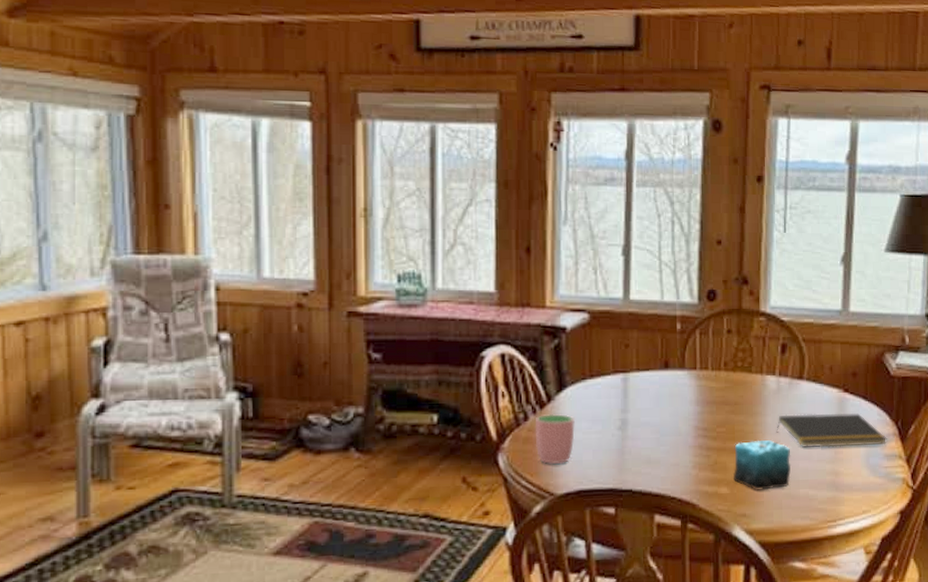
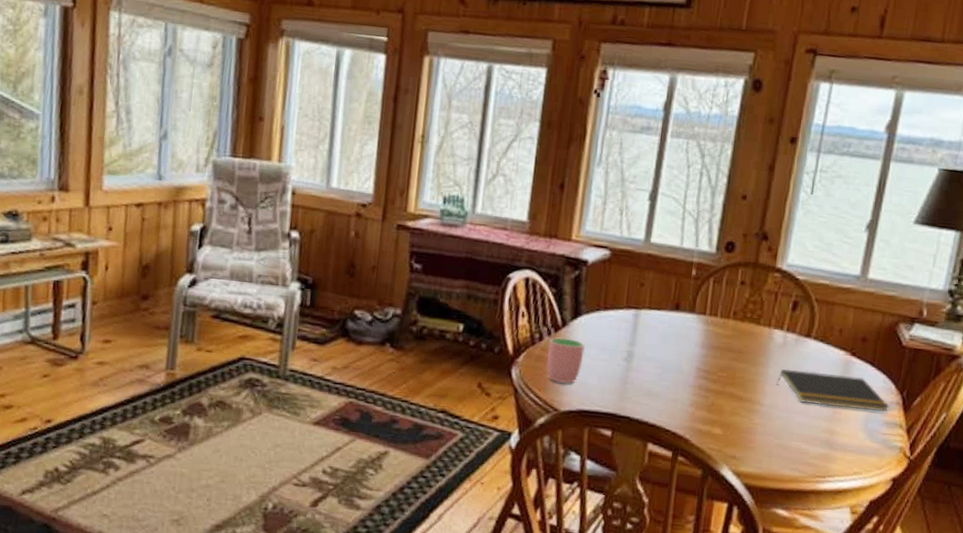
candle: present [734,440,791,490] -> none [728,388,788,438]

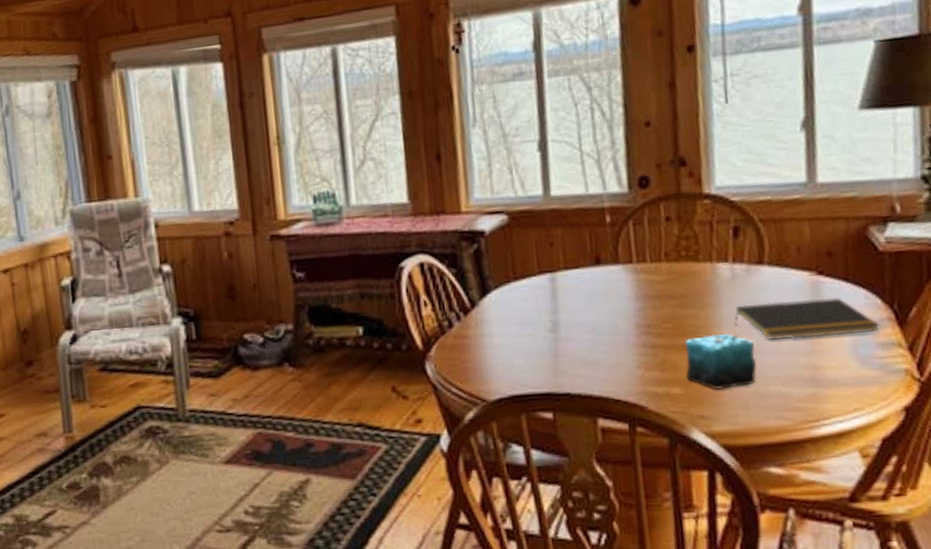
cup: present [546,337,586,385] -> none [460,319,504,371]
candle: none [728,388,788,438] -> present [684,334,757,390]

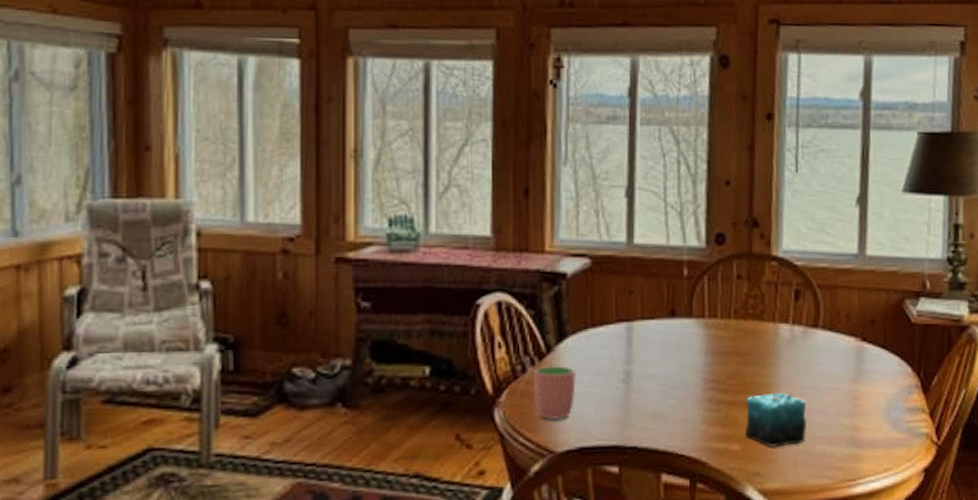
cup: none [460,319,504,371] -> present [533,365,577,420]
notepad: present [734,298,880,340] -> none [790,364,909,401]

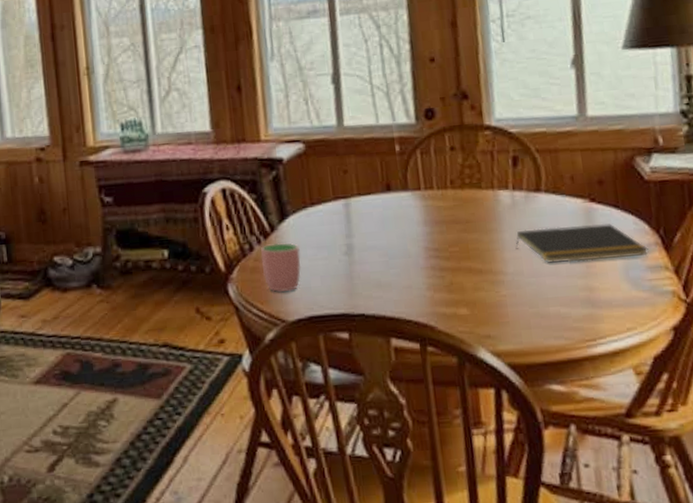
candle: present [745,392,807,447] -> none [470,257,538,310]
notepad: none [790,364,909,401] -> present [515,223,648,263]

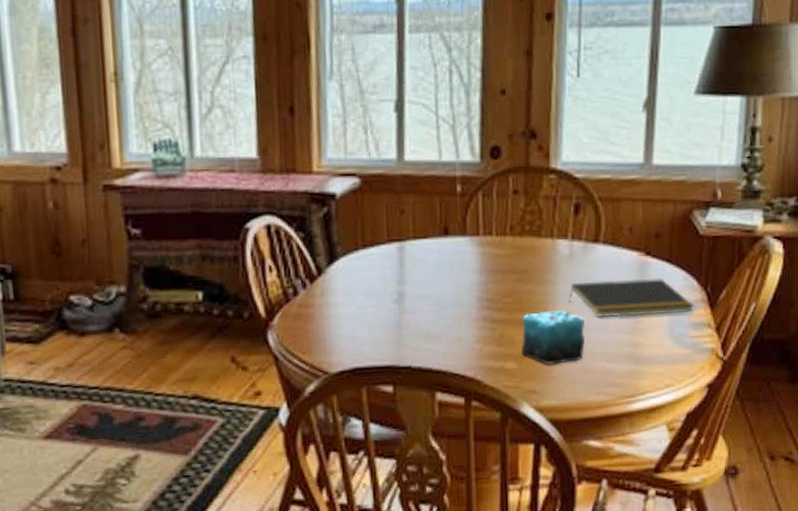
cup: present [260,242,302,293] -> none [305,287,349,342]
candle: none [470,257,538,310] -> present [521,310,586,365]

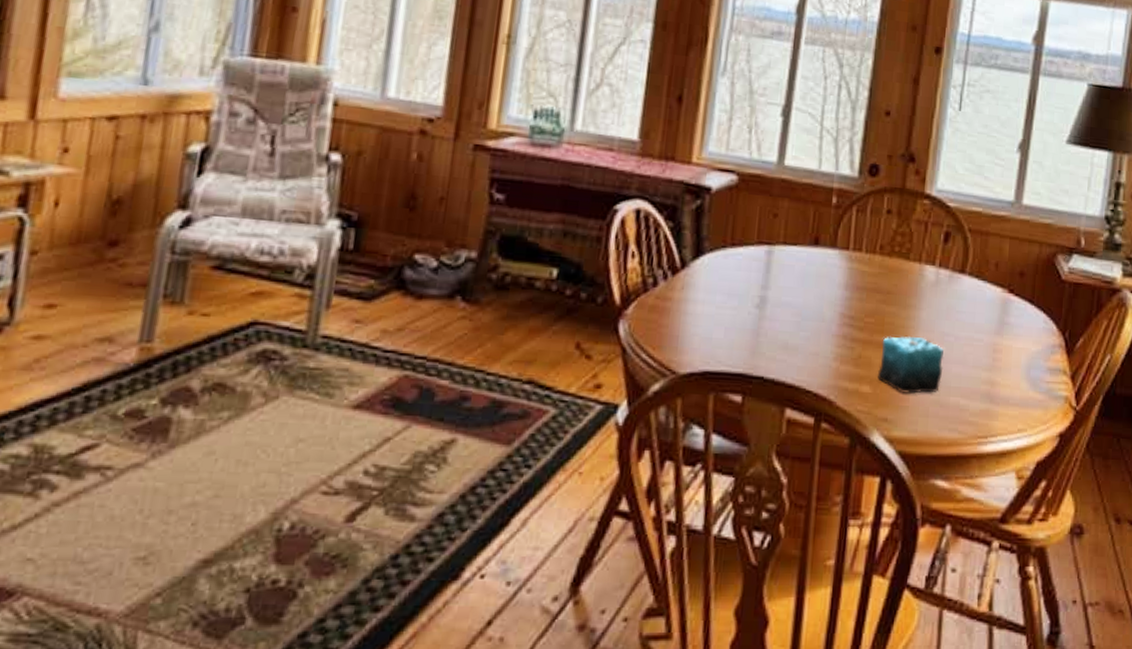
notepad: present [568,278,695,317] -> none [930,311,1052,356]

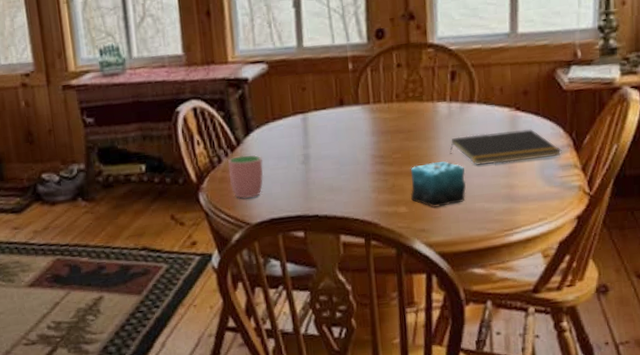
cup: none [661,281,710,340] -> present [228,155,264,199]
notepad: none [930,311,1052,356] -> present [450,129,562,165]

